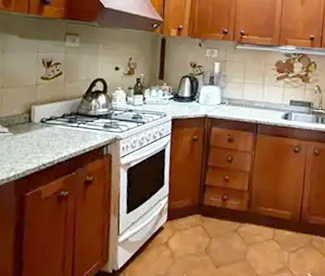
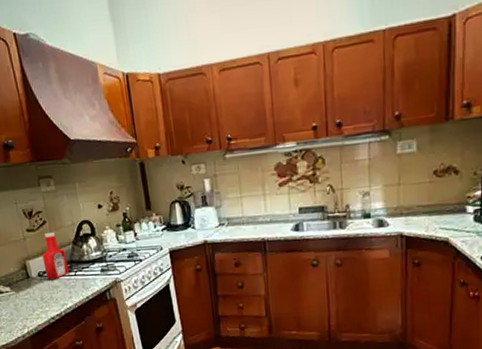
ketchup bottle: none [48,84,73,128] -> present [42,233,69,280]

